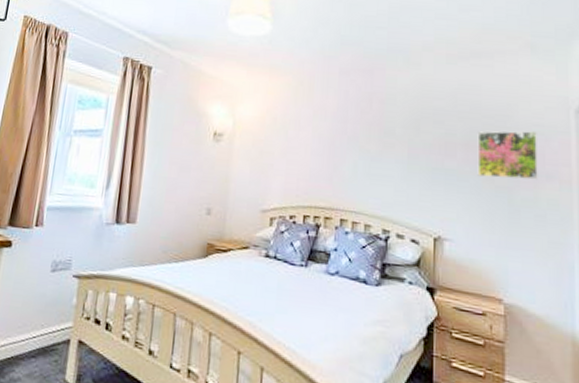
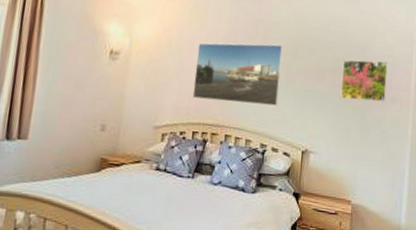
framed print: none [301,118,402,187] -> present [192,42,283,106]

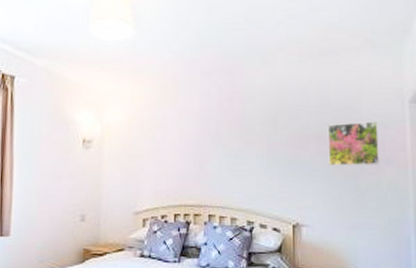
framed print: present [192,42,283,106] -> none [170,116,261,181]

